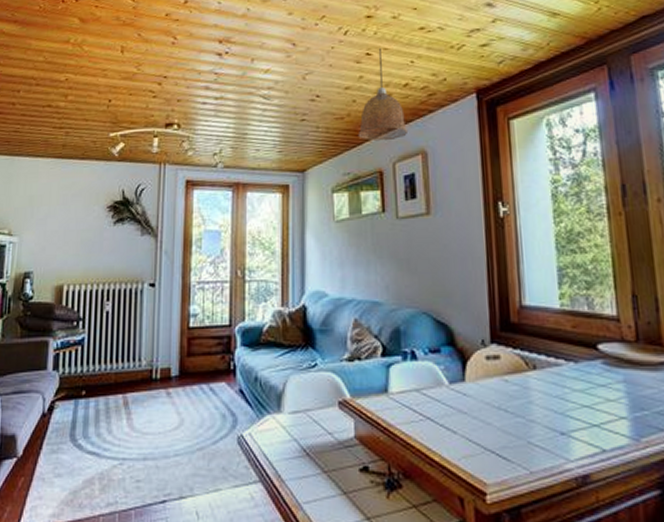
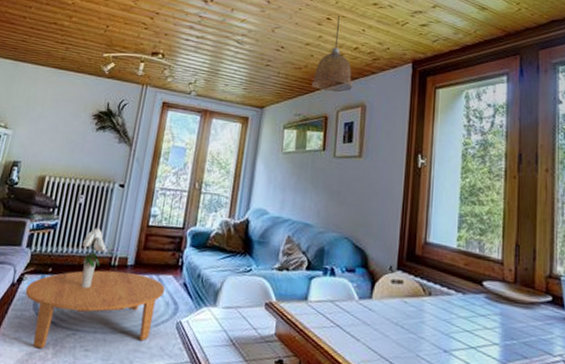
coffee table: none [58,386,218,486] -> present [25,270,165,349]
bouquet: none [116,337,143,410] -> present [81,228,106,289]

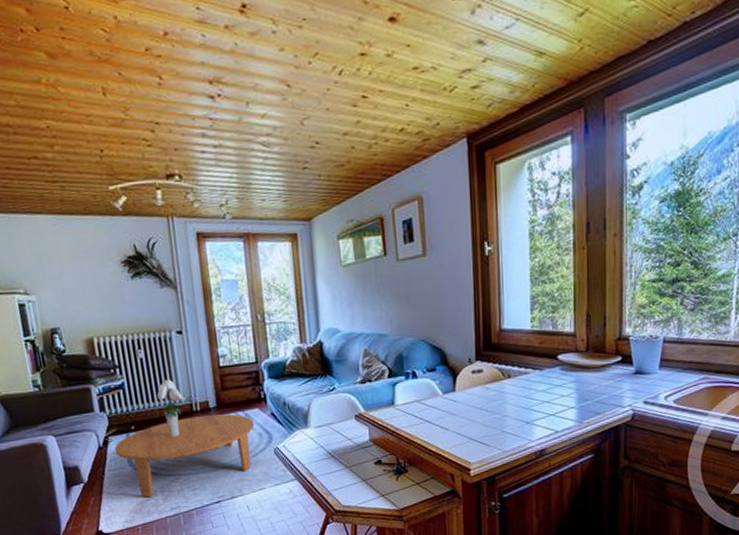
pendant lamp: present [311,15,353,93] -> none [358,89,406,188]

